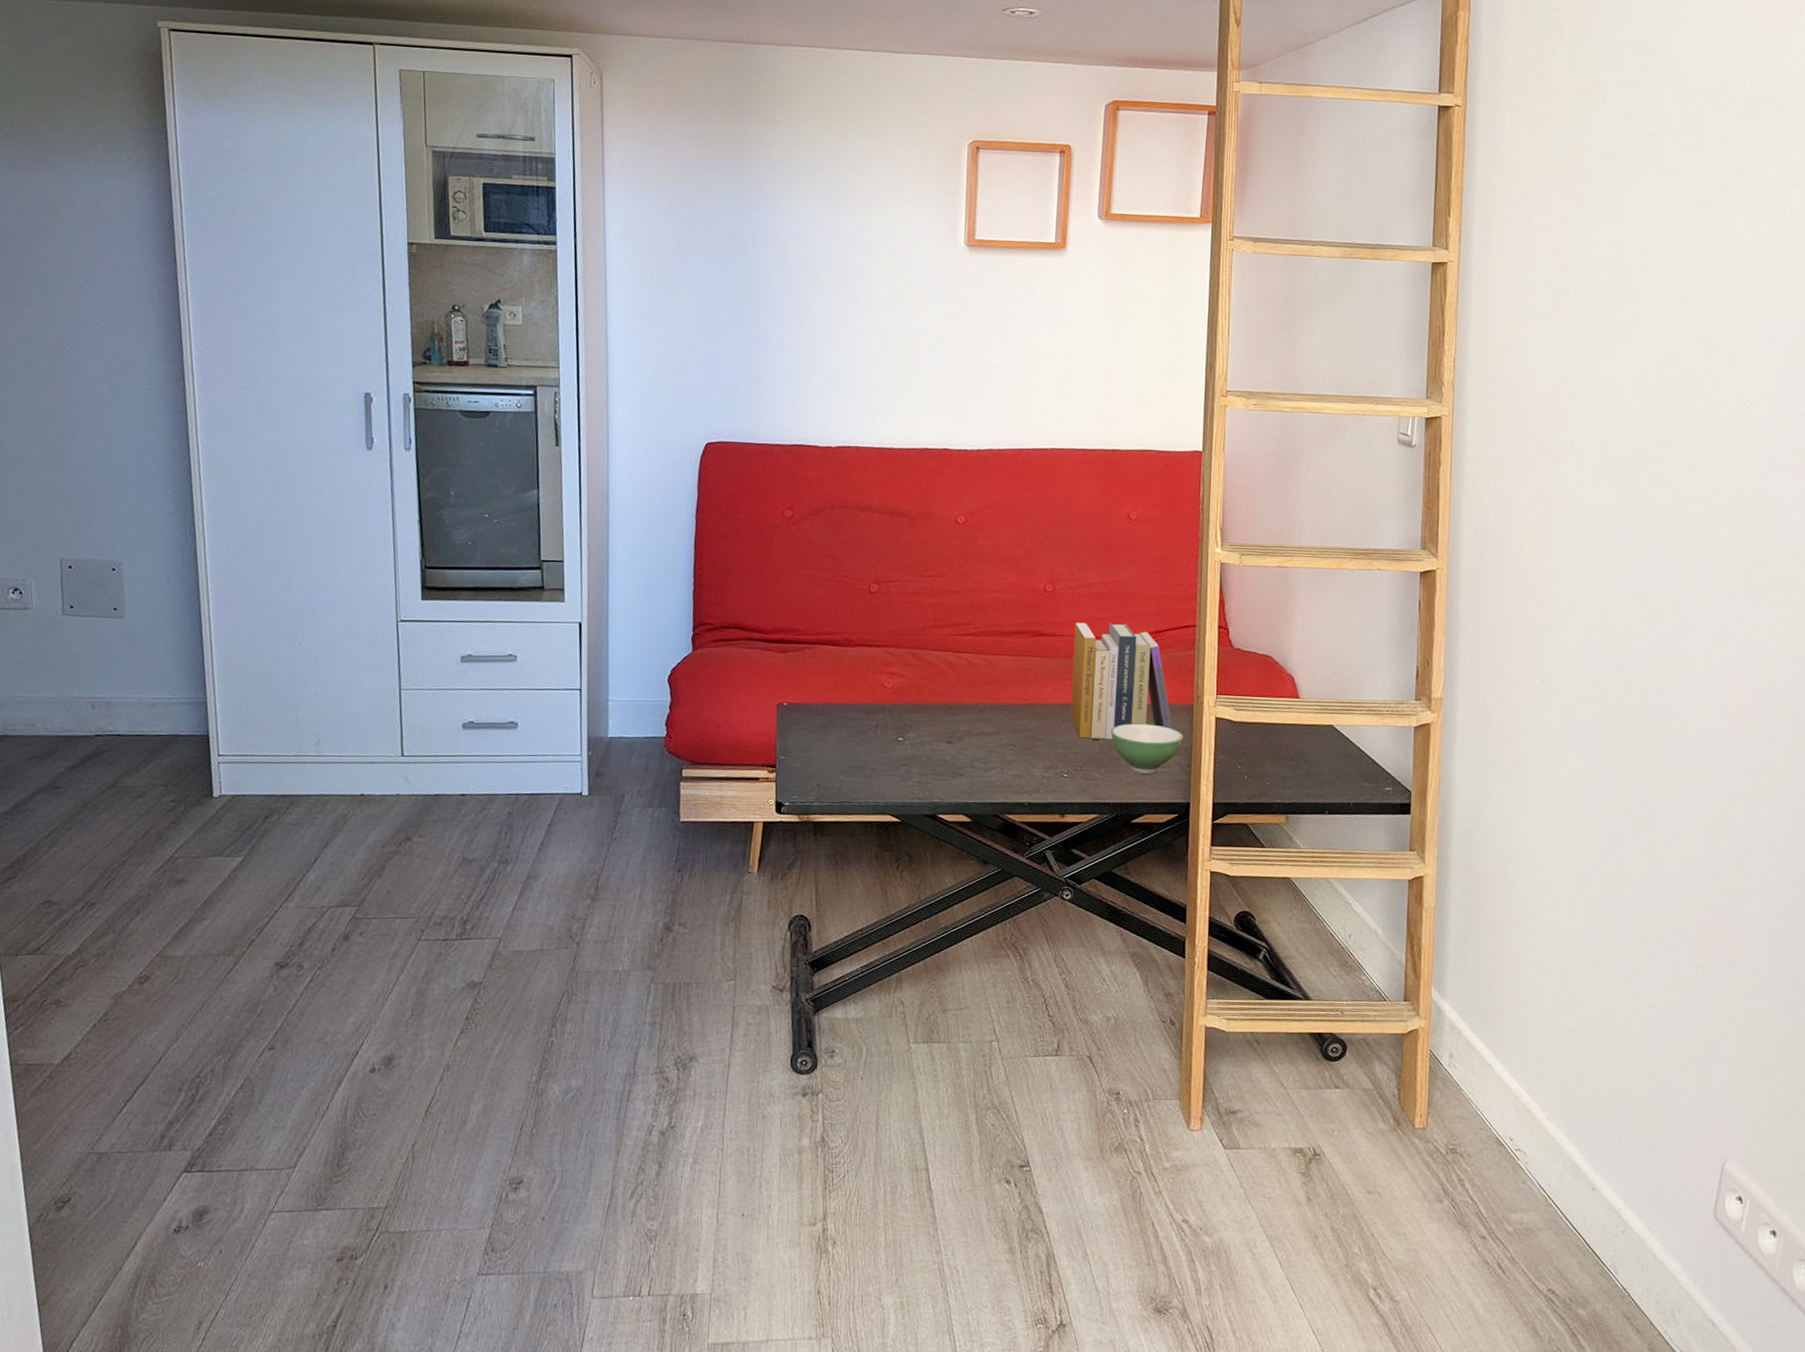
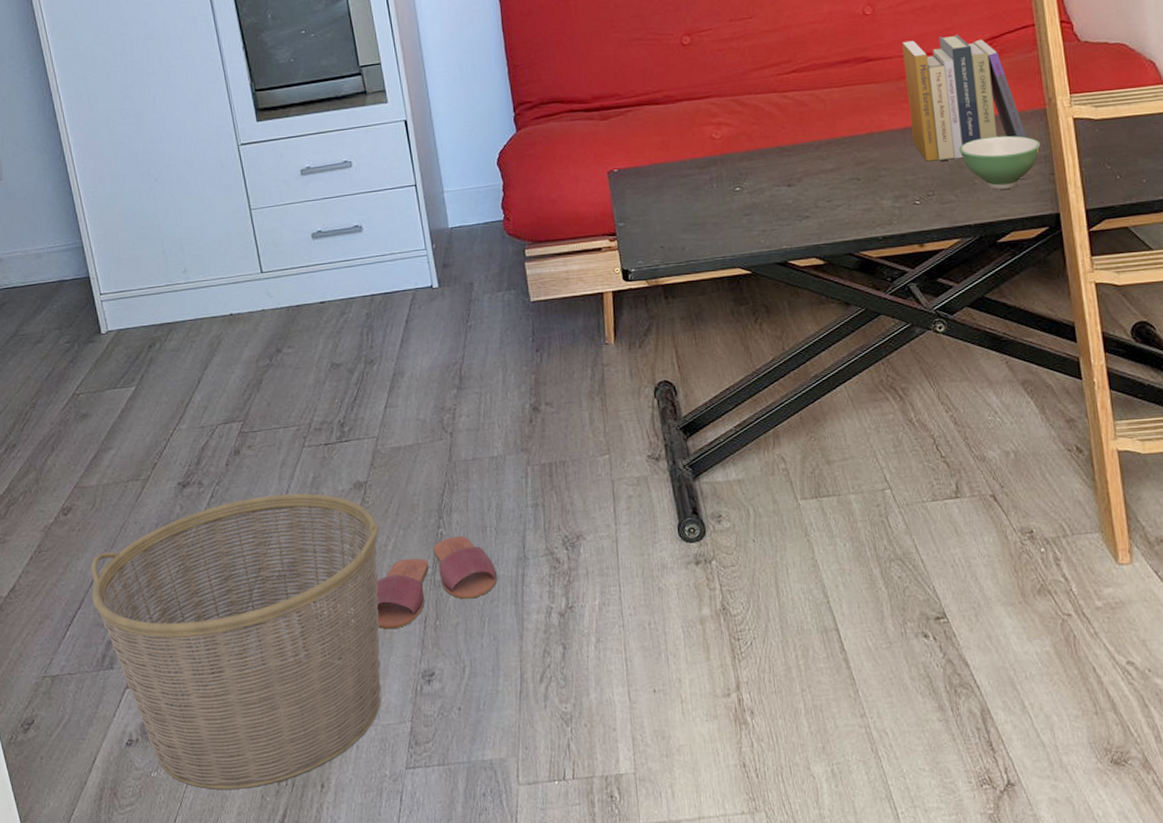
basket: none [158,985,489,1285] -> present [91,493,382,790]
slippers: none [470,1046,603,1134] -> present [375,536,497,630]

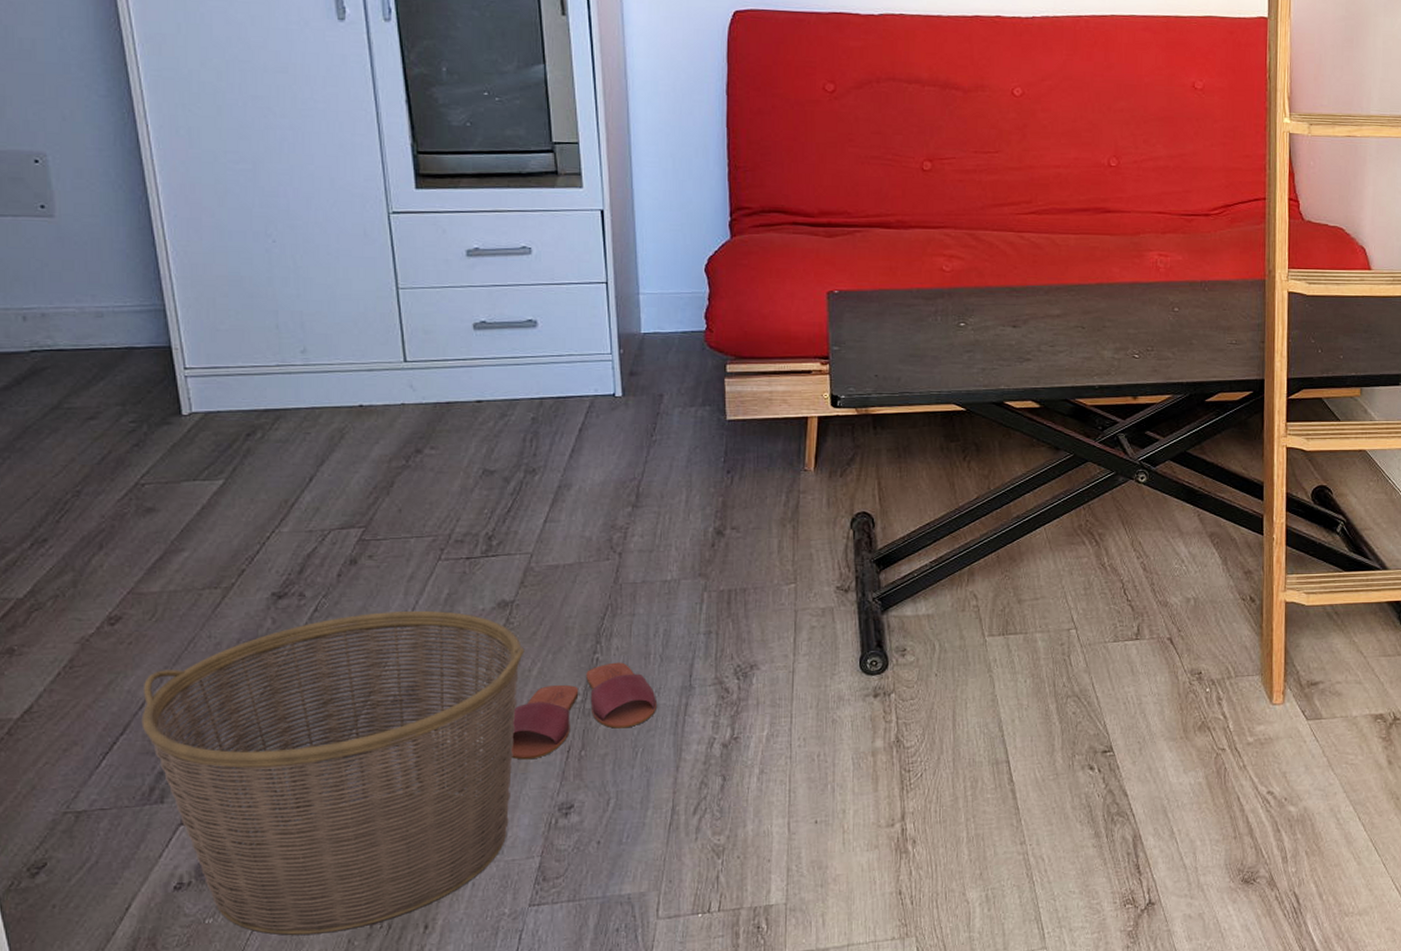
books: present [902,33,1028,162] -> none [1140,197,1245,318]
bowl: present [958,135,1041,190] -> none [1181,300,1256,352]

